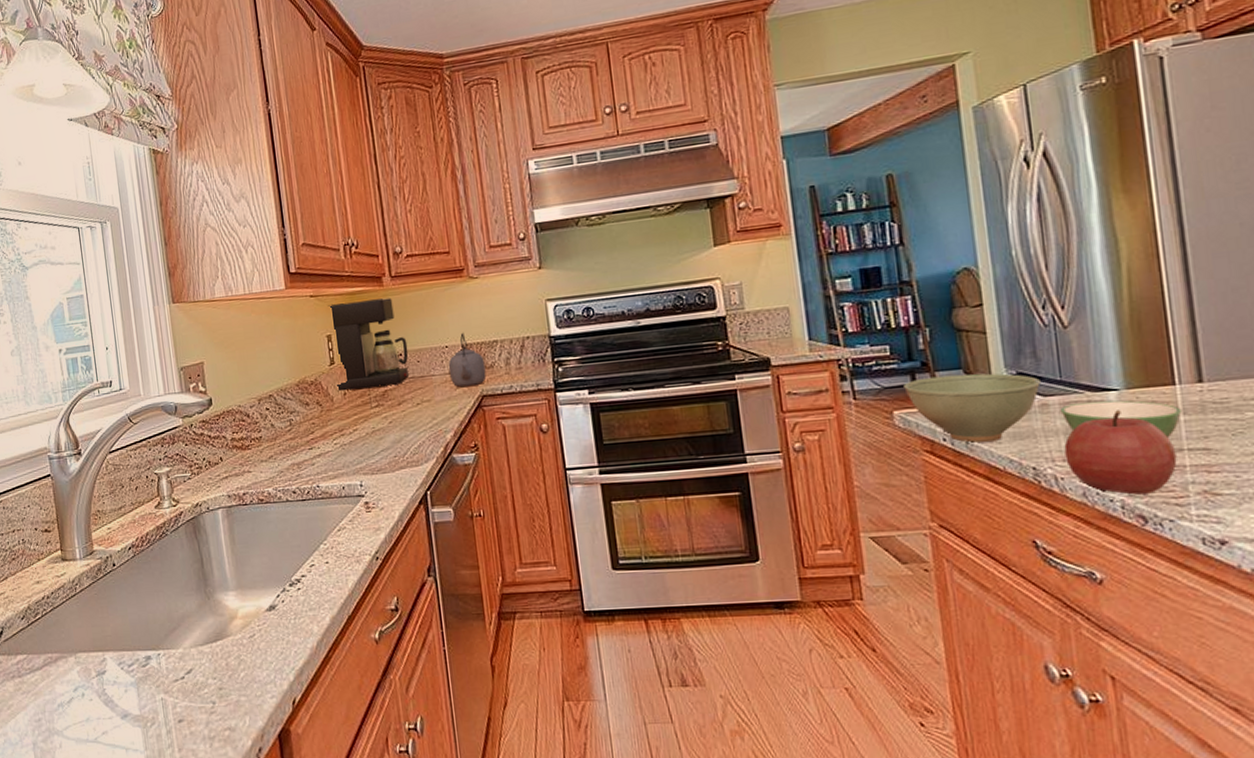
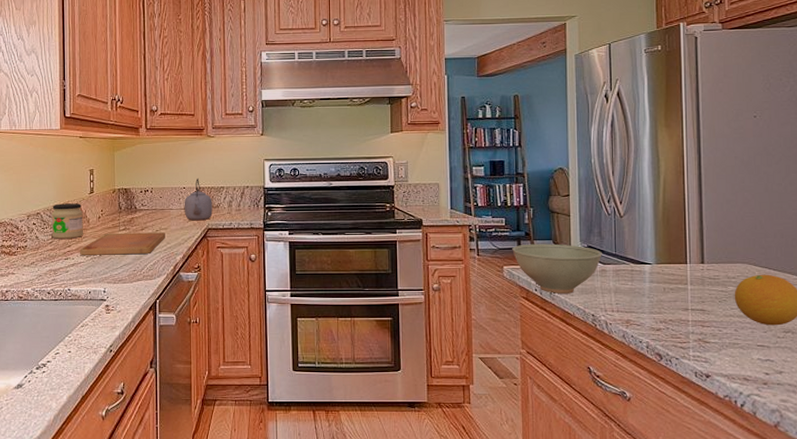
jar: none [286,378,329,425] -> present [51,203,84,239]
cutting board: none [326,405,430,443] -> present [80,232,165,255]
coffee maker: present [329,298,409,392] -> none [94,145,154,215]
bowl: present [1060,400,1183,439] -> none [613,270,690,301]
fruit: present [1064,410,1177,495] -> none [614,278,684,339]

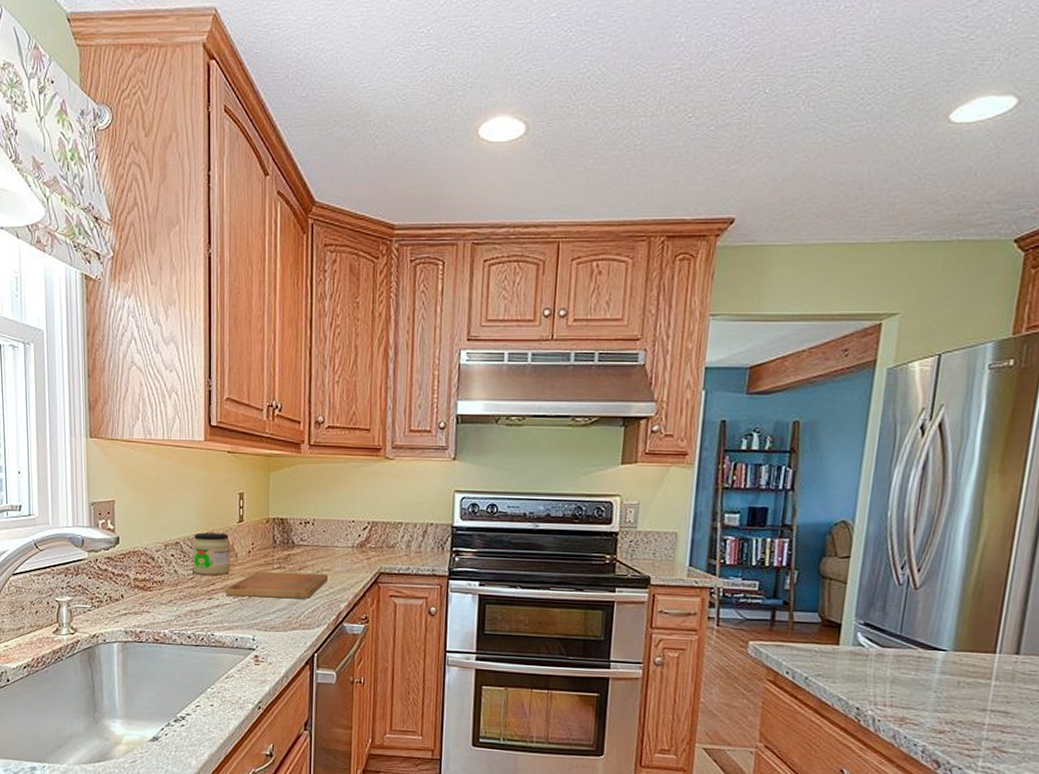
teakettle: present [184,178,213,221] -> none [351,509,387,563]
bowl: present [512,244,602,294] -> none [763,615,883,680]

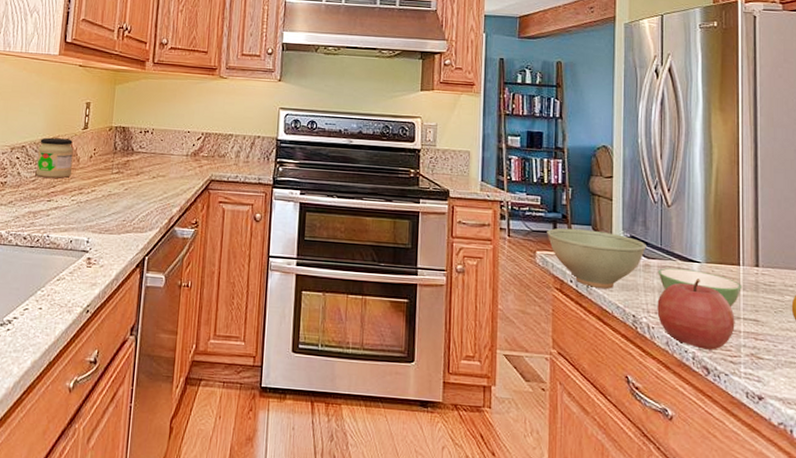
cutting board: present [226,571,328,599] -> none [65,175,163,203]
bowl: none [763,615,883,680] -> present [547,228,646,289]
fruit: none [886,668,981,744] -> present [657,278,735,350]
bowl: none [892,657,996,699] -> present [658,268,743,308]

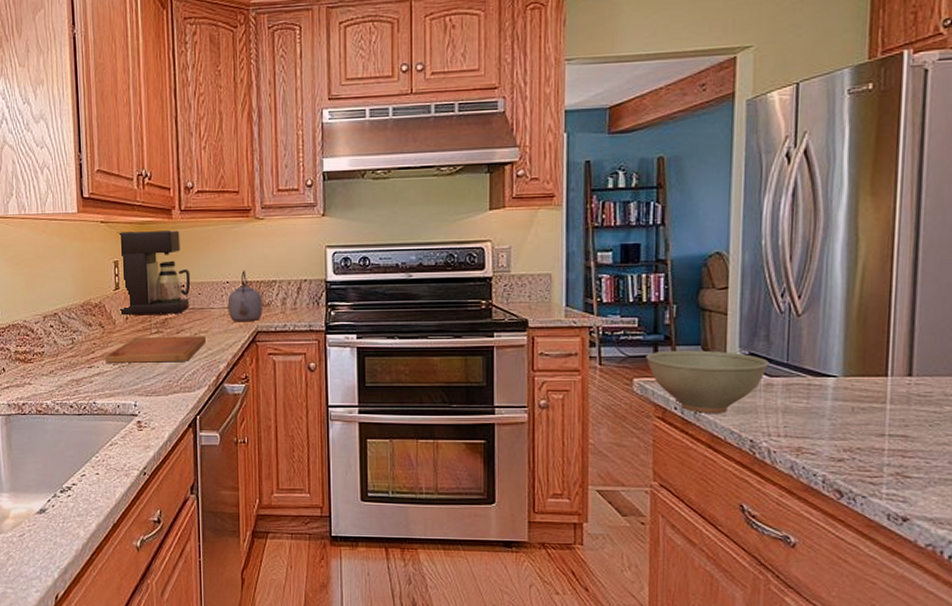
jar: present [35,137,73,178] -> none [71,302,110,344]
cutting board: none [65,175,163,203] -> present [105,336,206,363]
coffee maker: none [85,76,156,157] -> present [118,230,191,316]
teakettle: none [186,122,219,171] -> present [227,269,263,322]
fruit: present [657,278,735,350] -> none [780,395,878,472]
bowl: present [658,268,743,308] -> none [782,384,890,424]

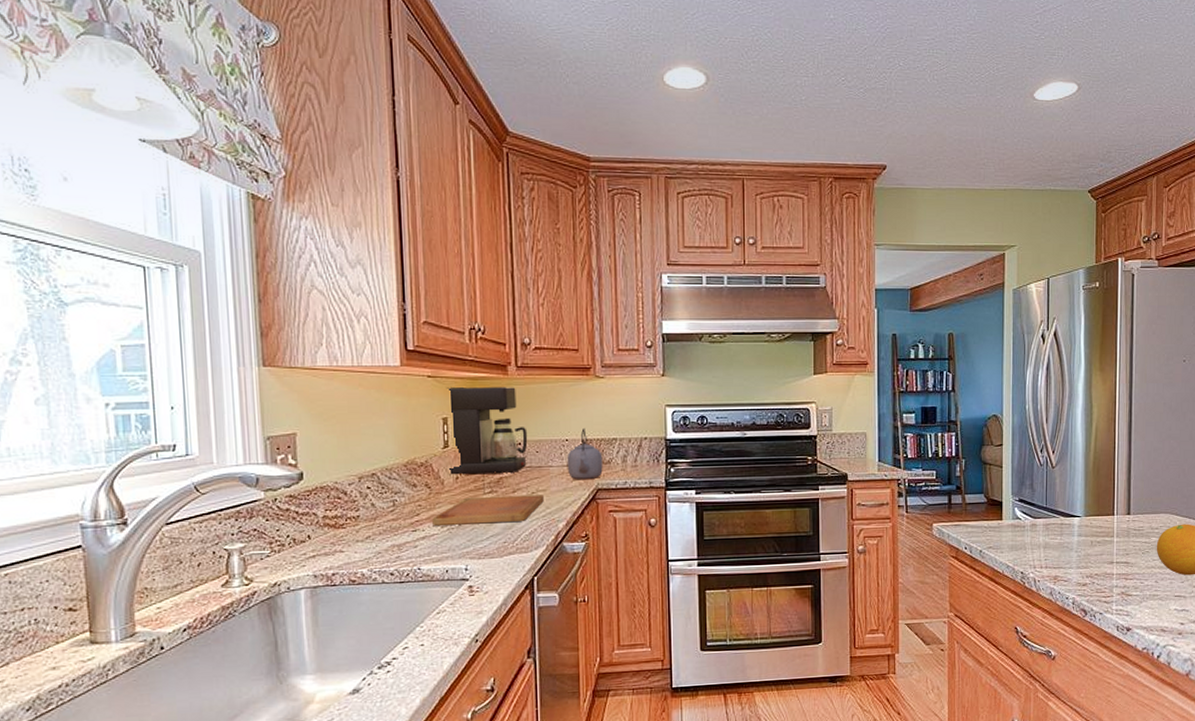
bowl: present [646,350,769,413] -> none [942,497,1033,551]

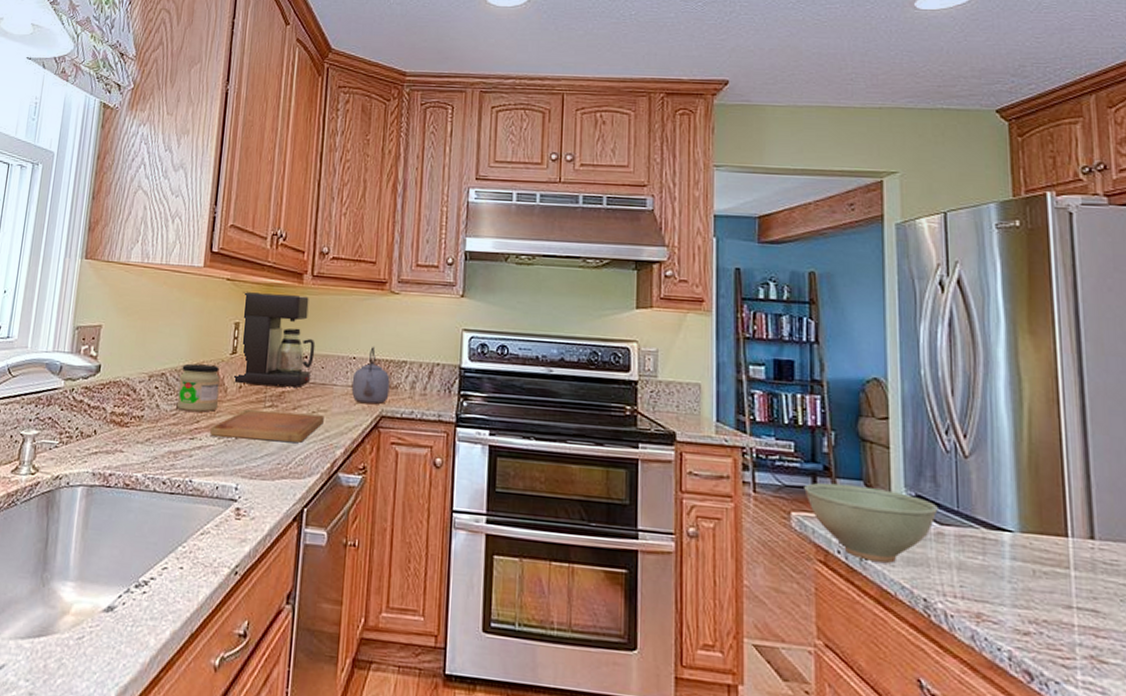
jar: none [392,461,437,506] -> present [176,363,220,412]
bowl: none [942,497,1033,551] -> present [804,482,938,563]

